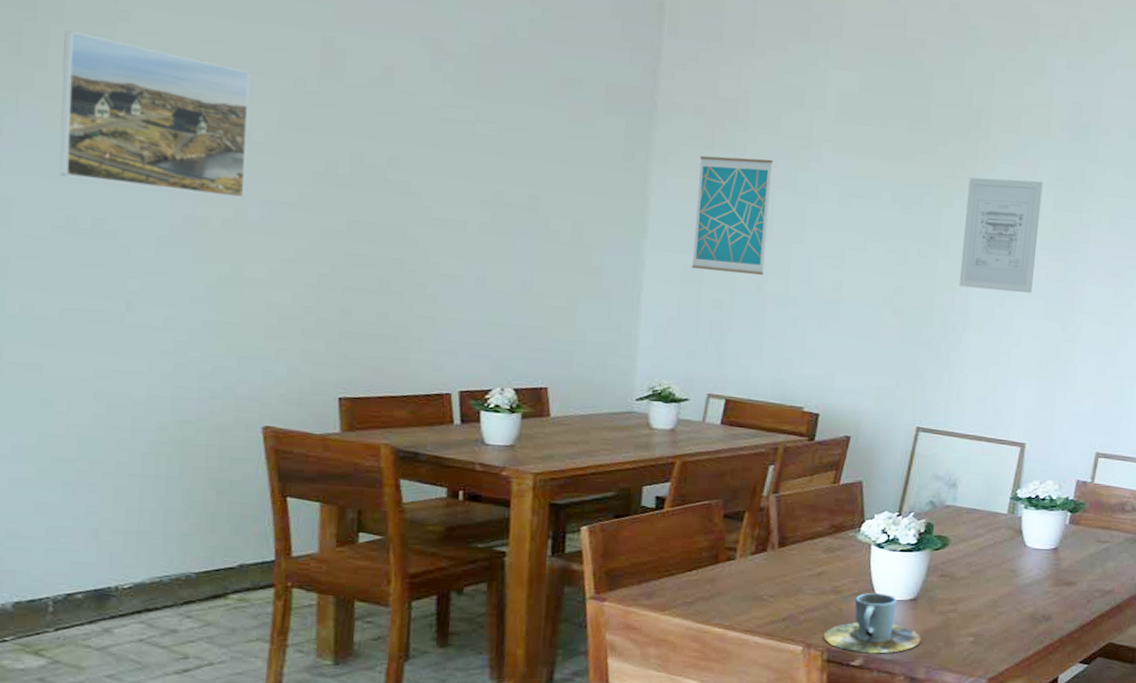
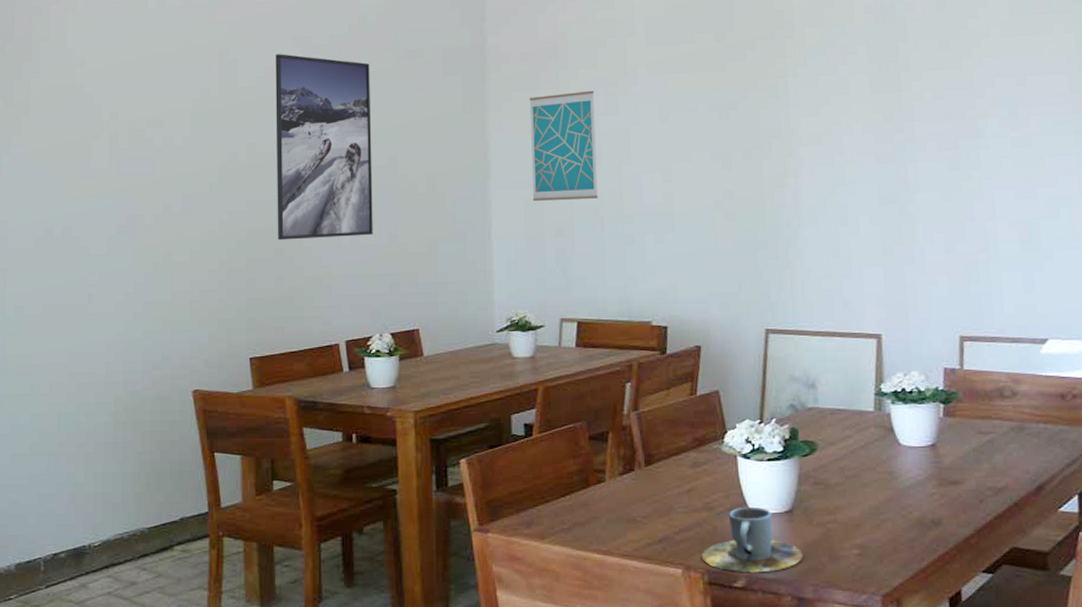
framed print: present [59,30,250,199] -> none [39,81,170,197]
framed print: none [384,53,516,280] -> present [275,54,373,241]
wall art: present [959,177,1043,294] -> none [781,67,862,183]

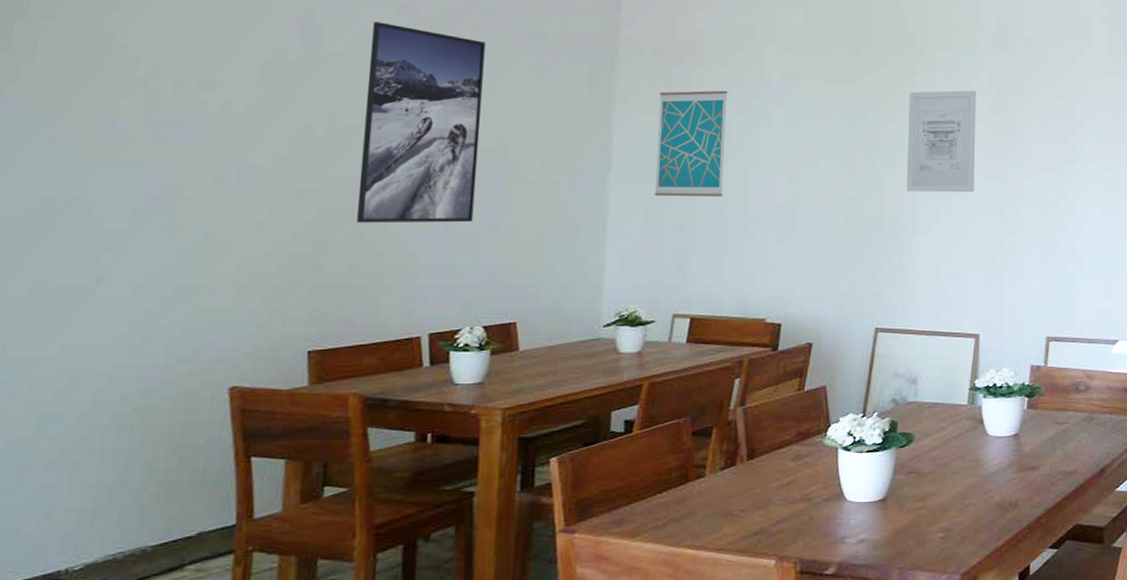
cup: present [701,506,803,573] -> none [795,496,893,561]
wall art: none [781,67,862,183] -> present [906,90,976,193]

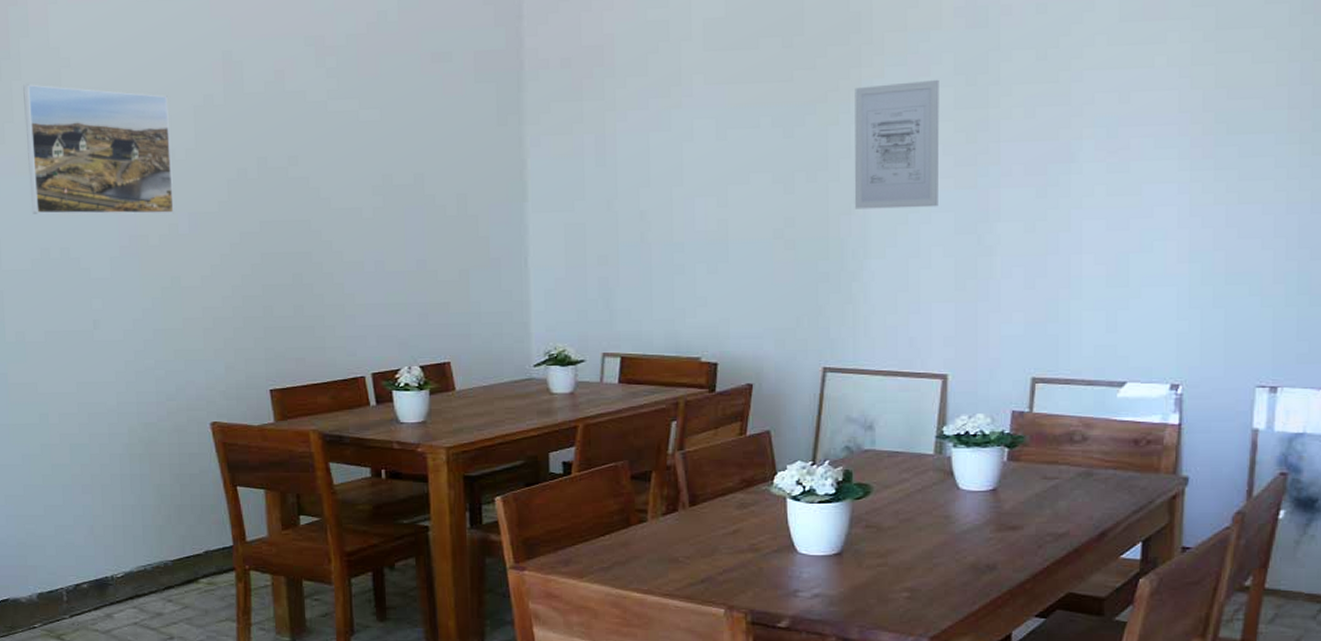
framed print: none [39,24,233,167] -> present [23,84,174,215]
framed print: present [356,22,486,223] -> none [285,55,399,265]
wall art: present [654,90,727,196] -> none [571,102,646,226]

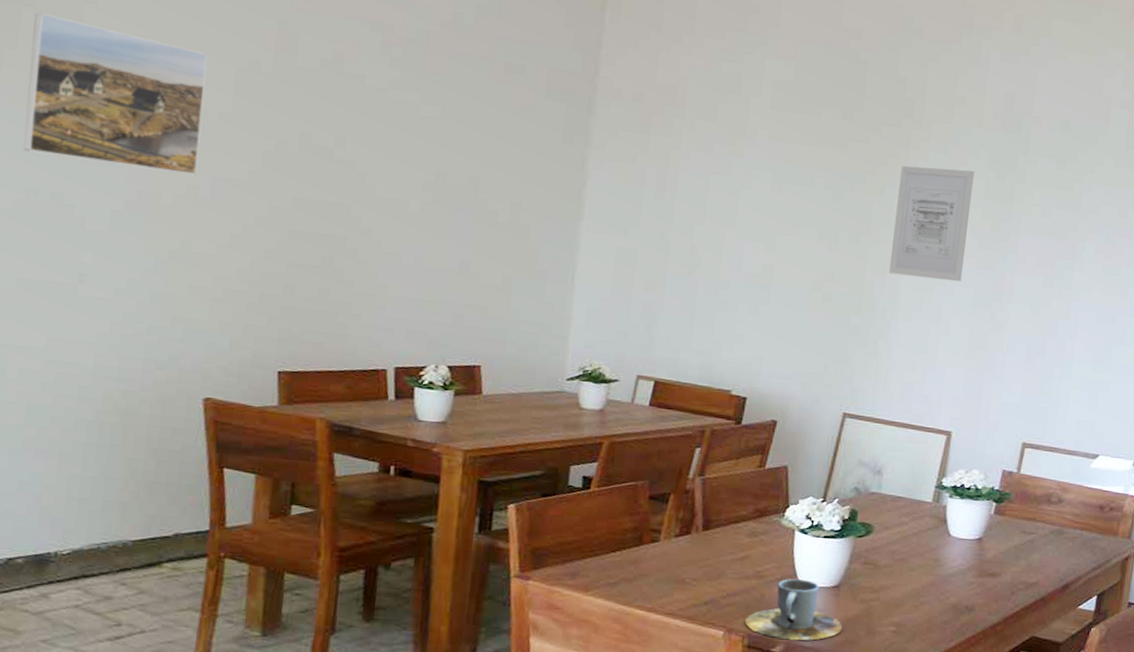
cup: none [745,548,851,614] -> present [744,578,843,641]

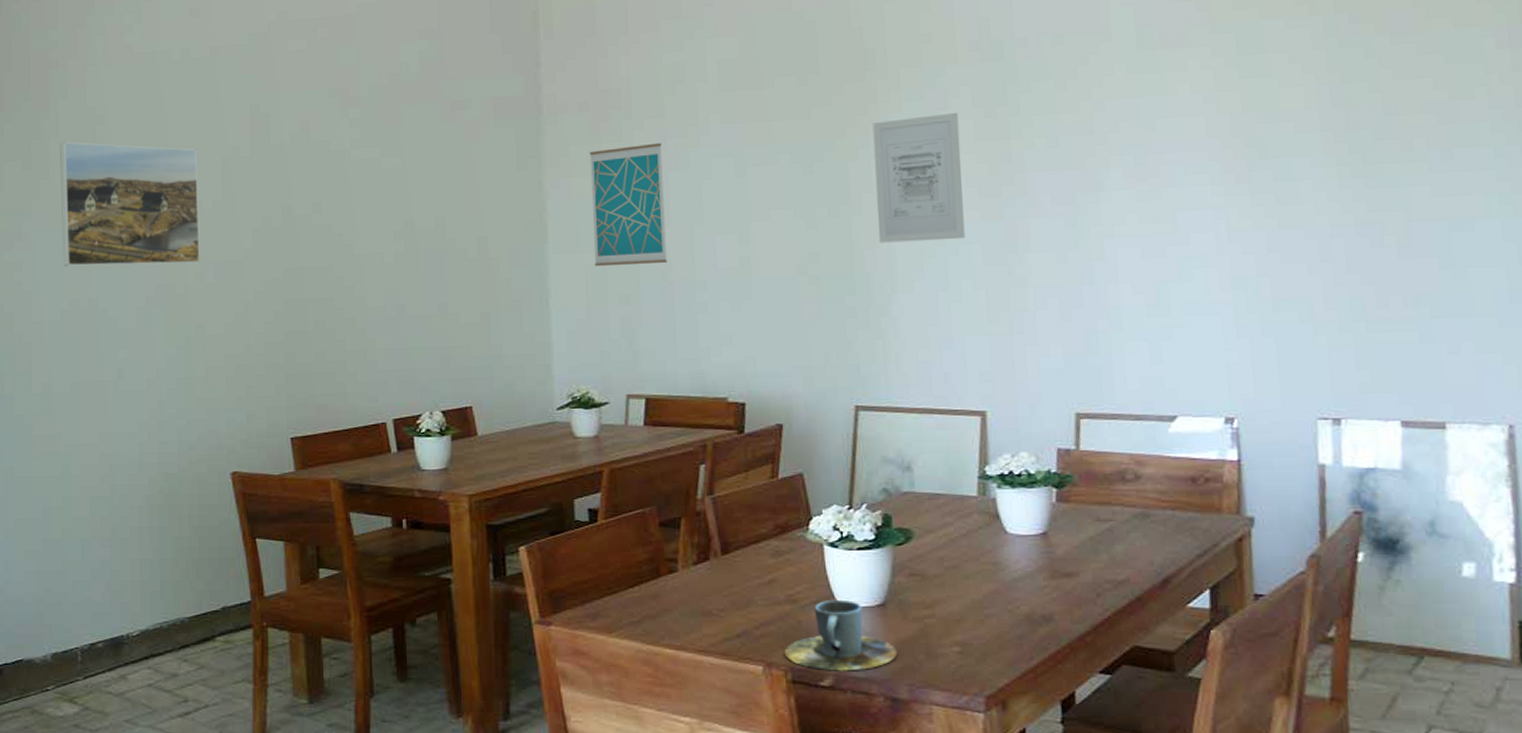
wall art: none [625,140,708,258] -> present [589,142,667,266]

